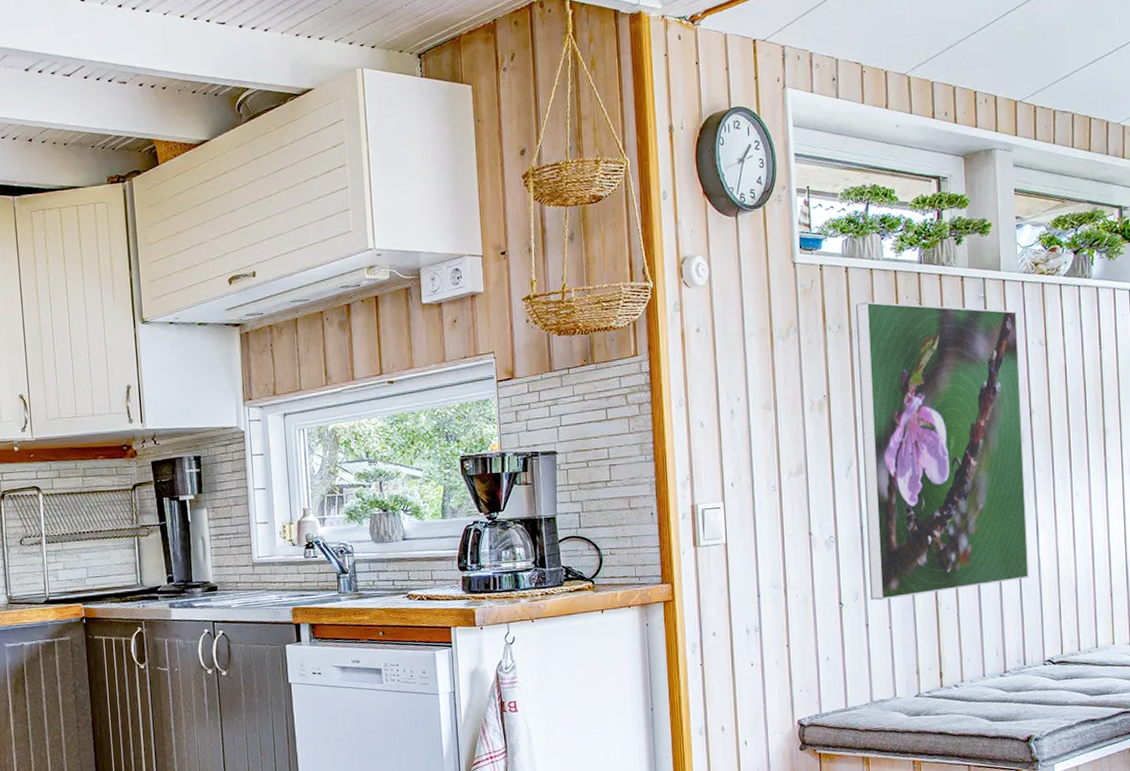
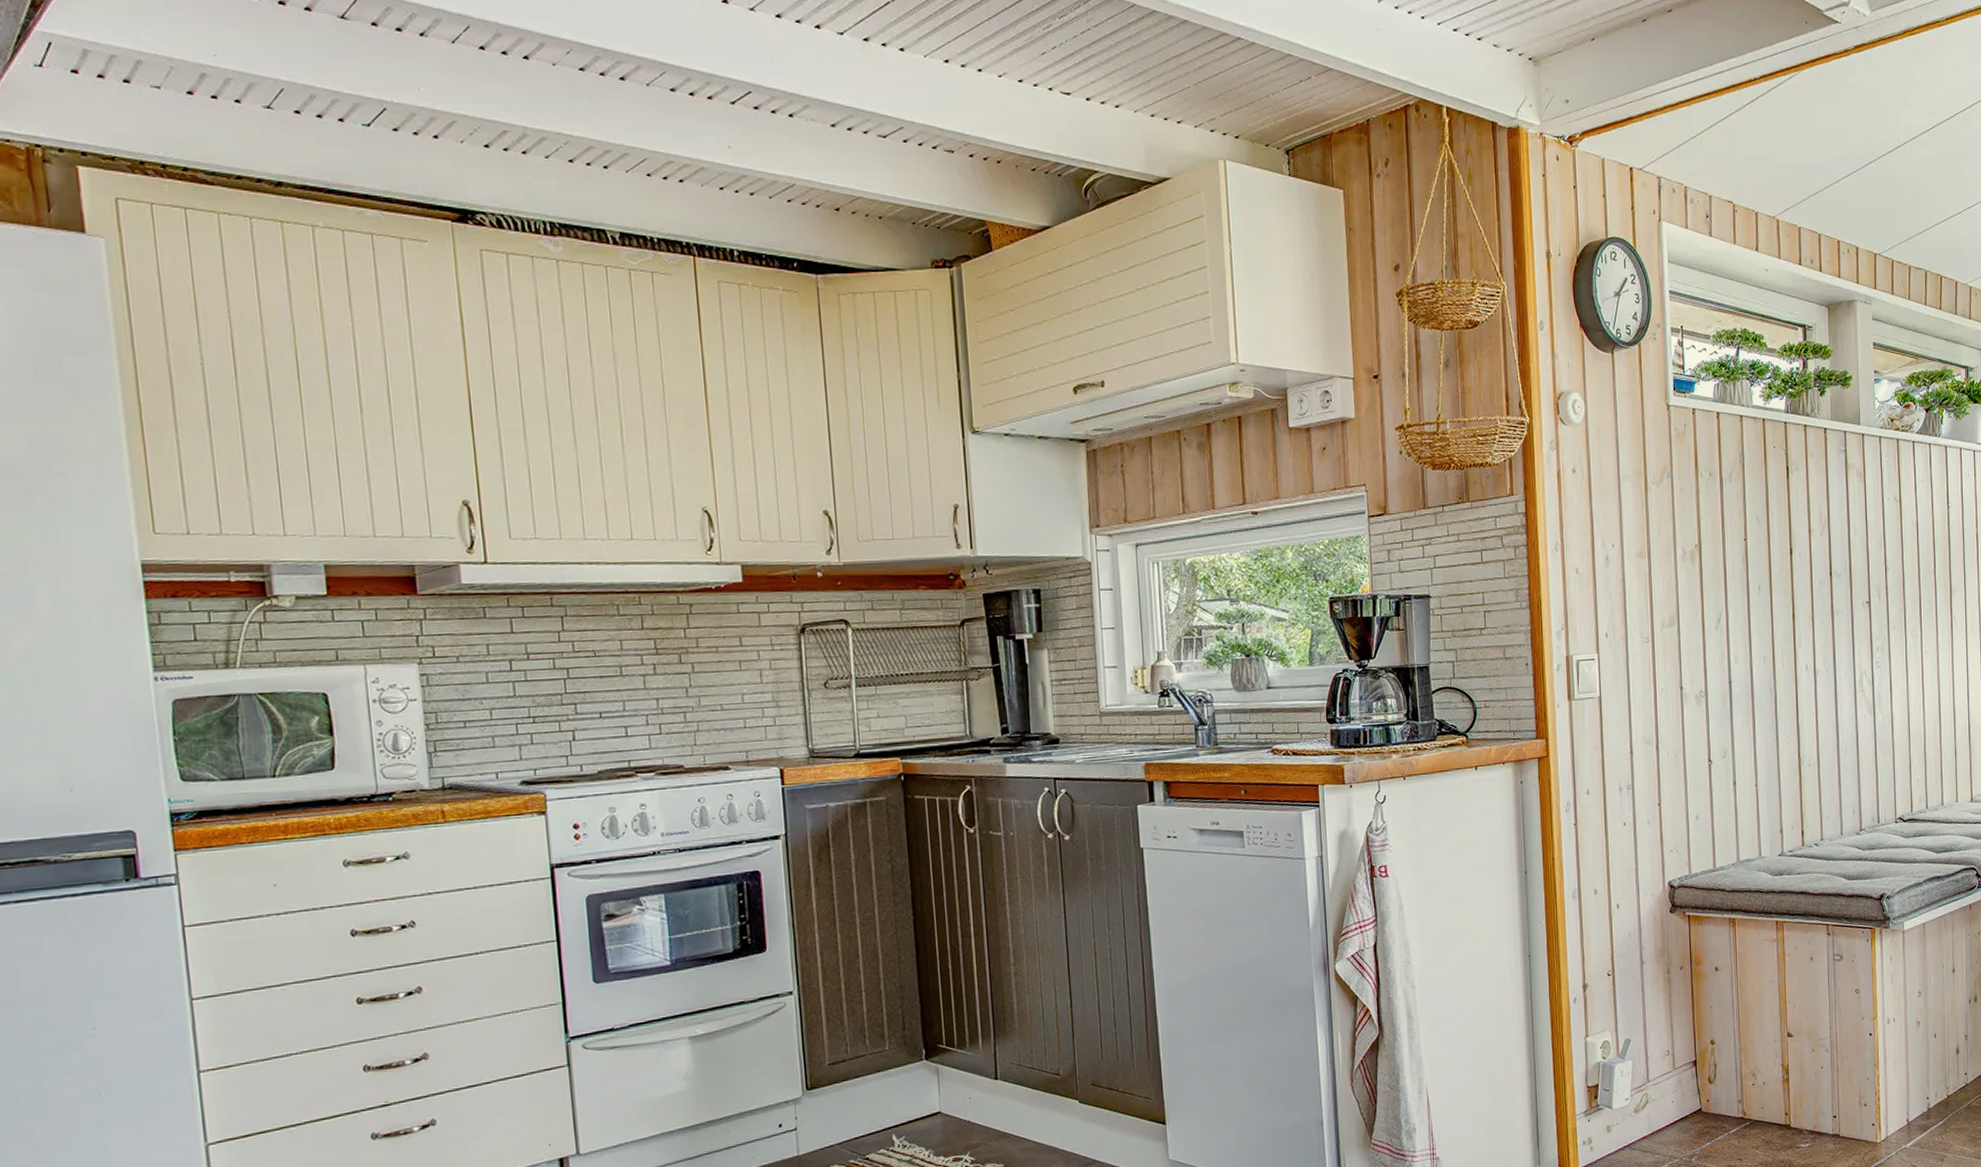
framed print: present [855,301,1029,600] -> none [1726,449,1883,757]

